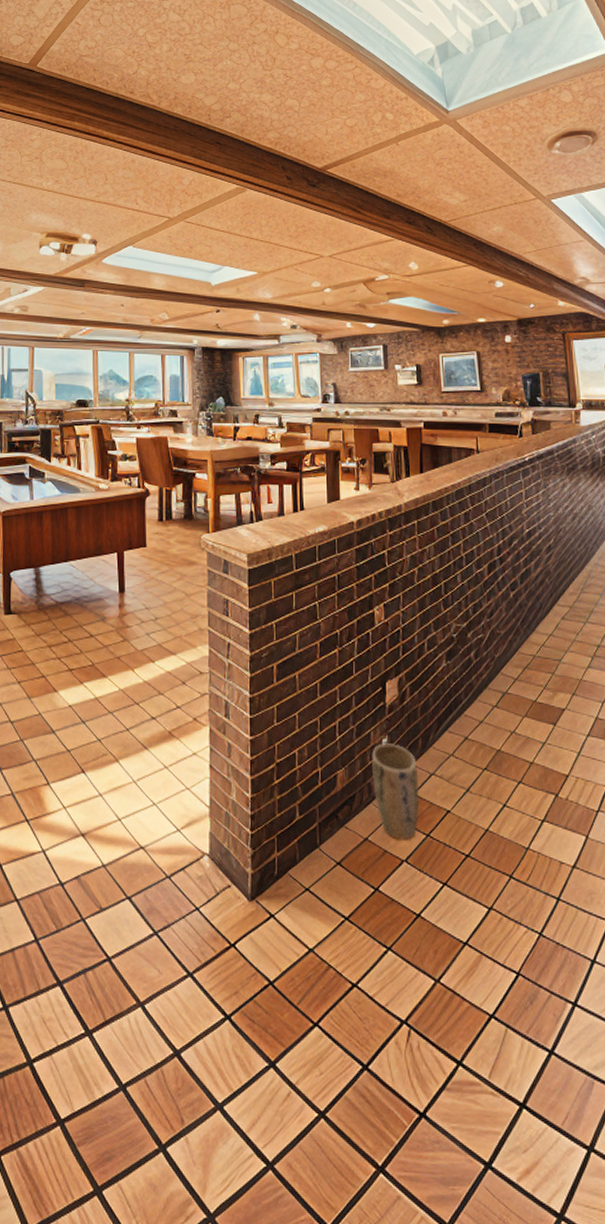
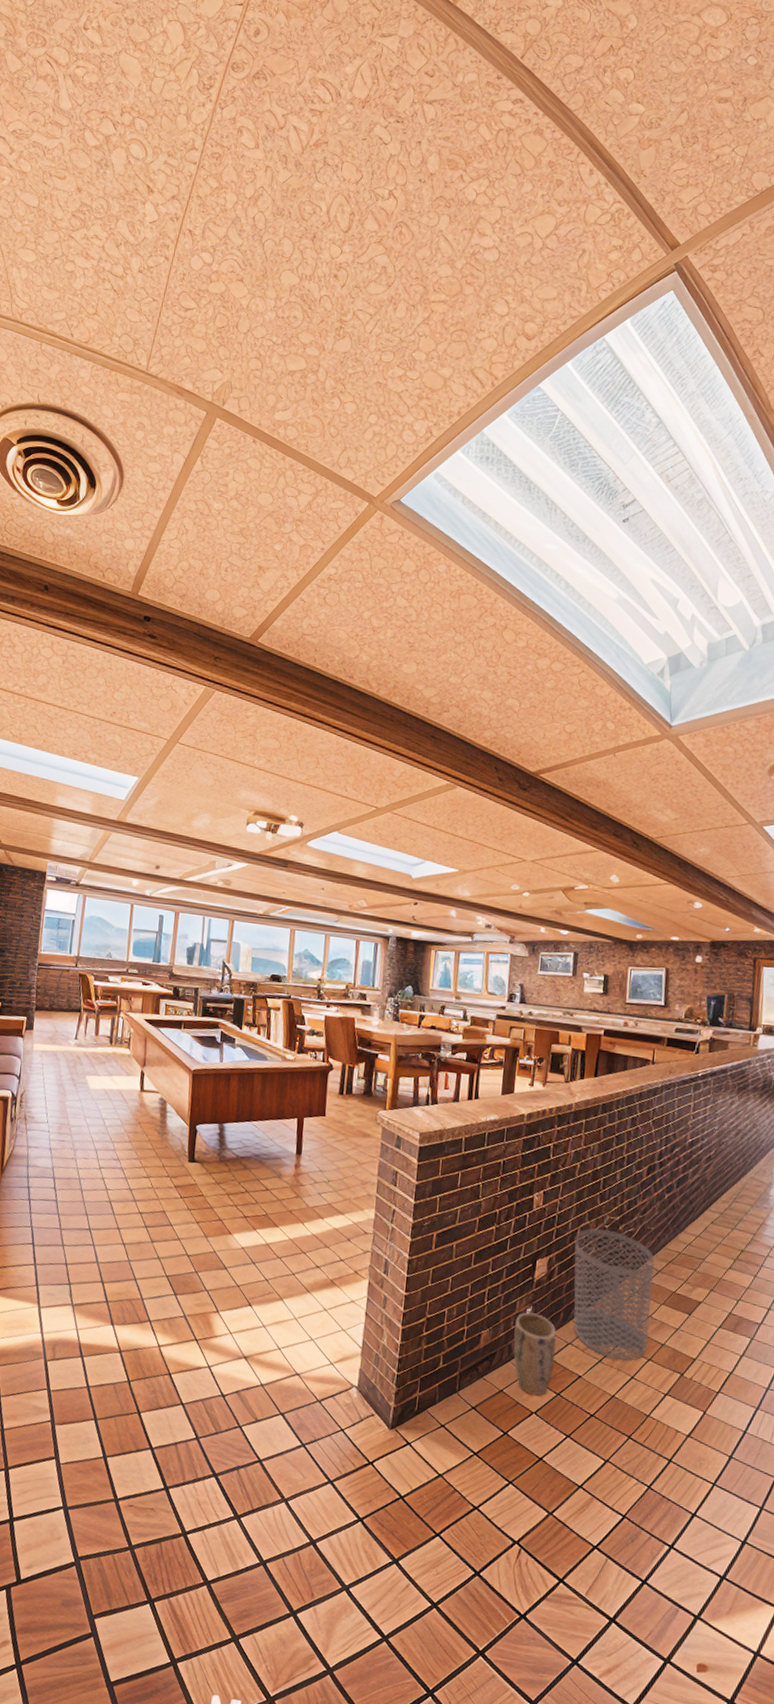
waste bin: none [423,640,515,788] -> present [573,1228,655,1362]

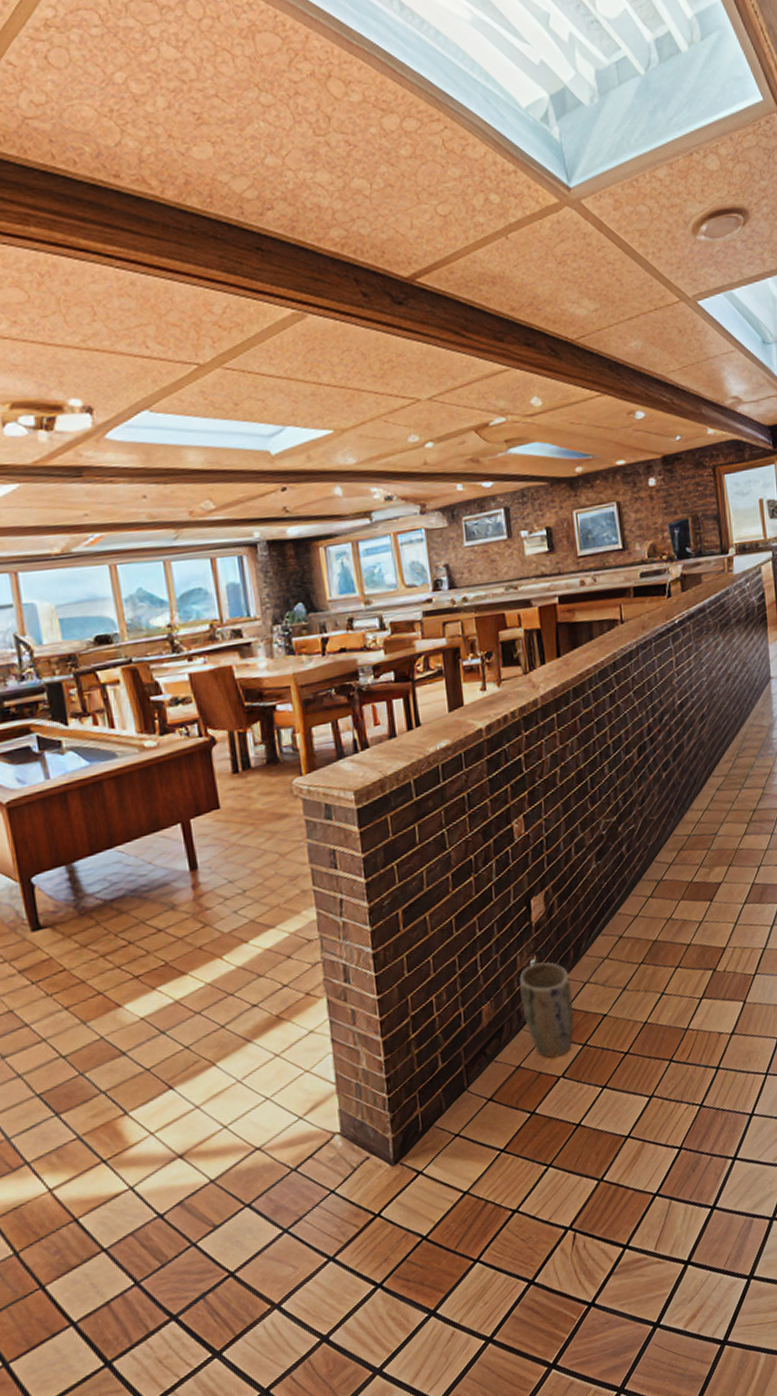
waste bin: present [573,1228,655,1362] -> none [570,835,673,982]

